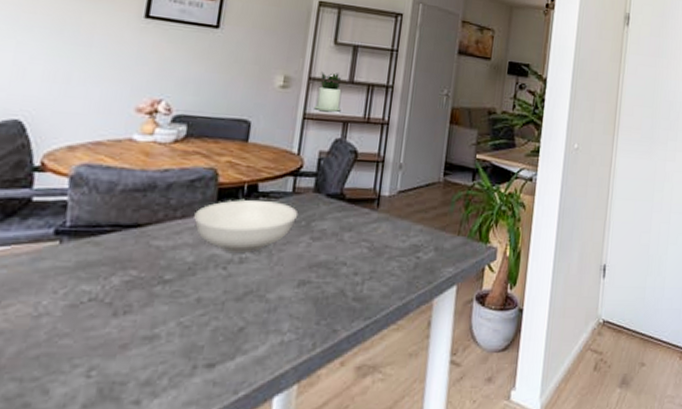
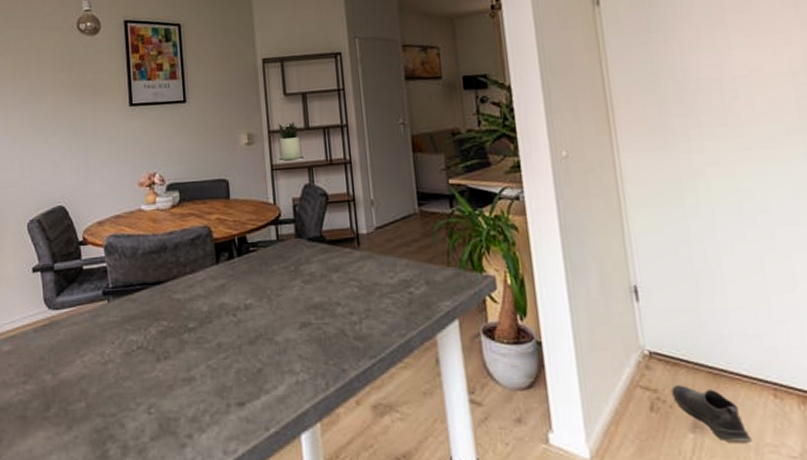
bowl: present [194,198,299,253] -> none [200,249,287,300]
shoe: none [612,349,659,396] -> present [671,385,752,444]

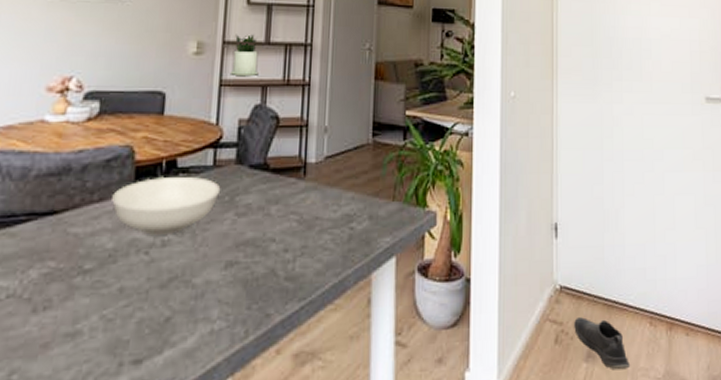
bowl: none [200,249,287,300] -> present [112,176,221,235]

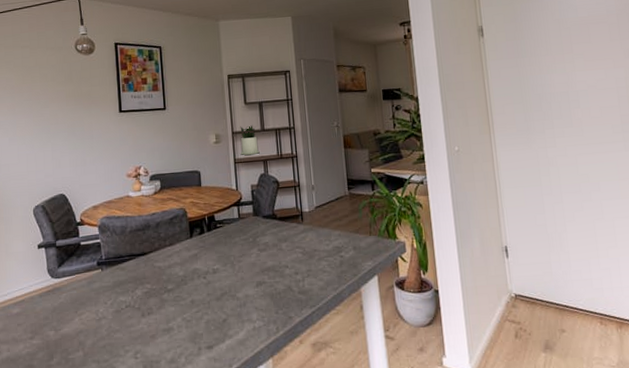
bowl: present [112,176,221,235] -> none [177,226,246,266]
shoe: present [574,317,630,370] -> none [530,318,585,359]

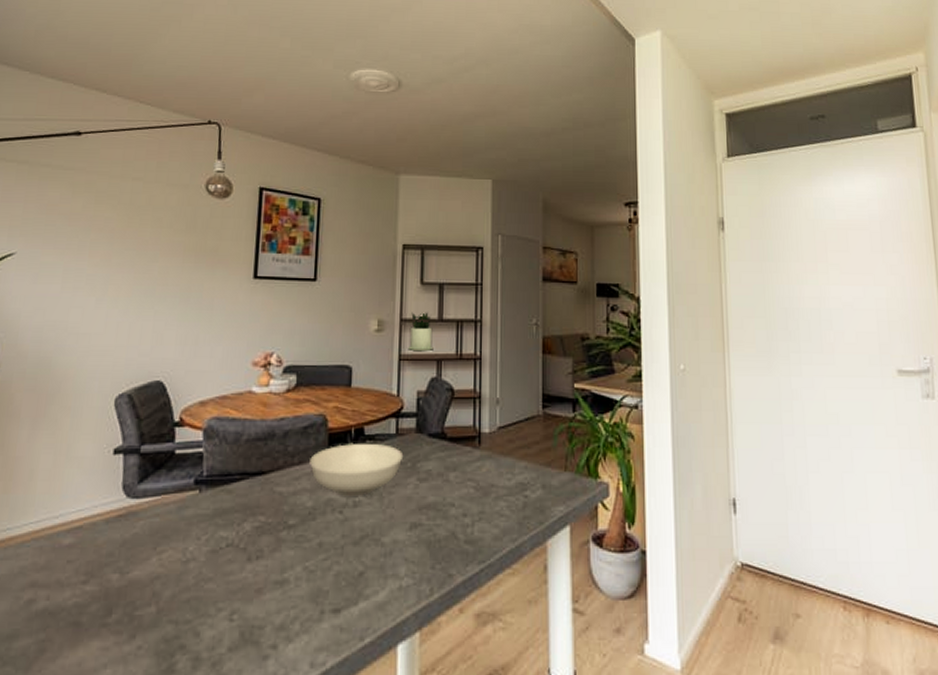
bowl: none [177,226,246,266] -> present [310,442,404,496]

